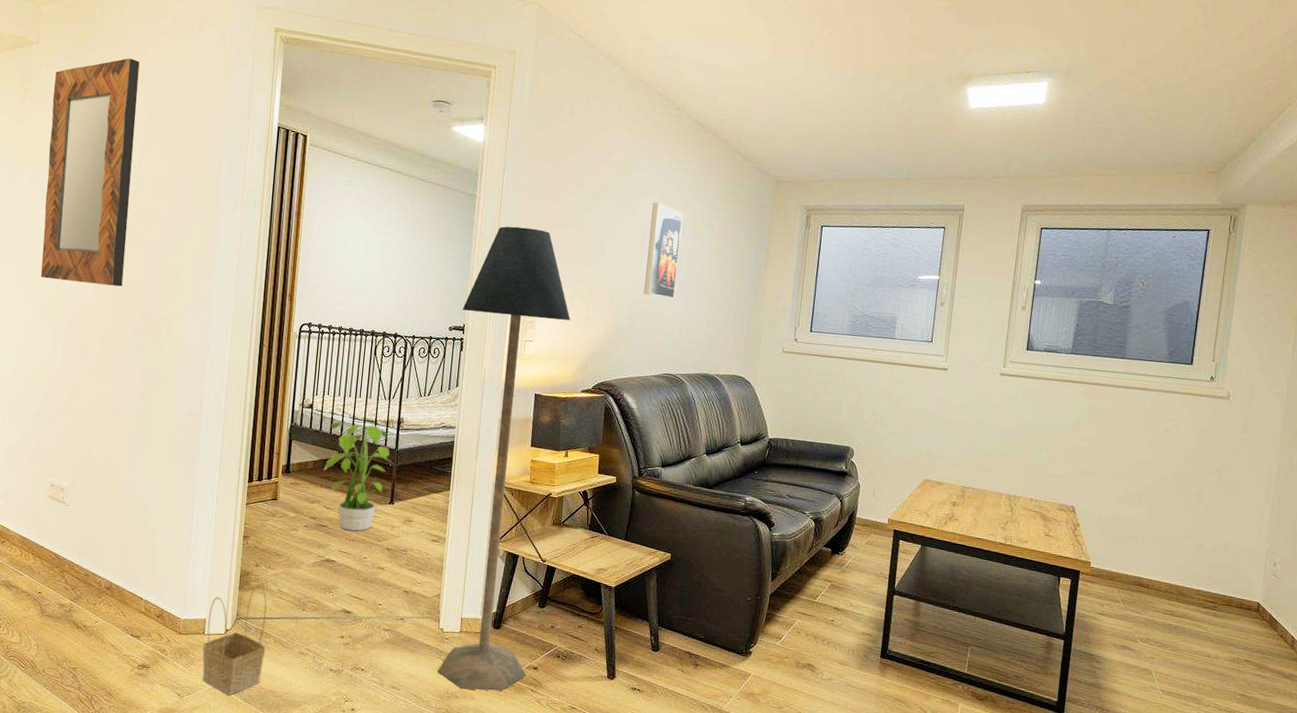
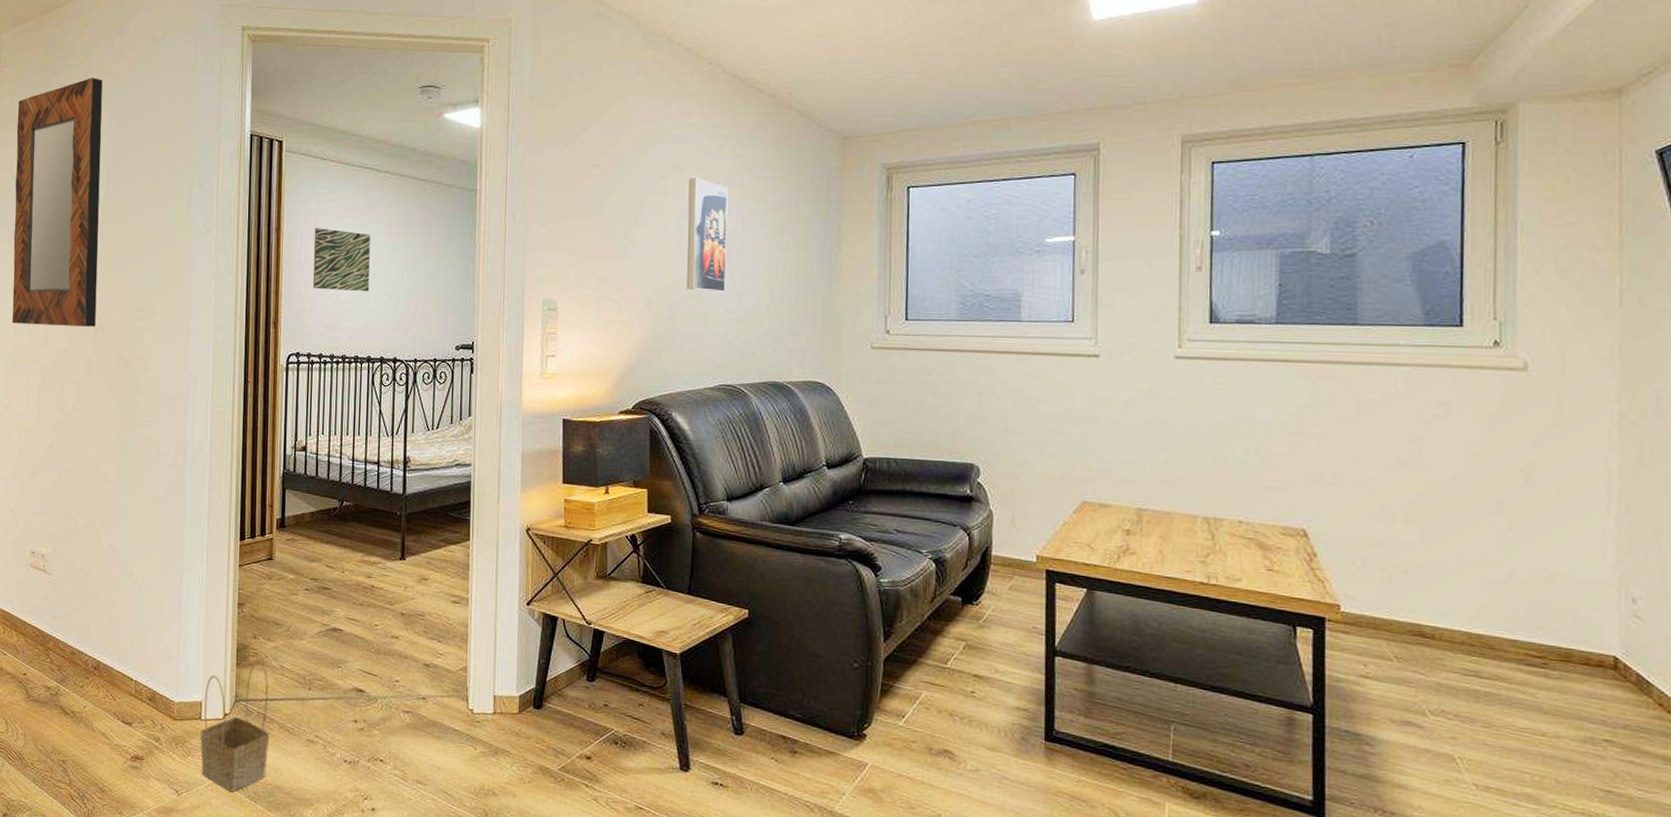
potted plant: present [323,420,393,532] -> none [323,462,402,594]
wall art: none [327,215,381,275] -> present [313,228,371,292]
floor lamp: present [437,226,570,691] -> none [469,222,599,787]

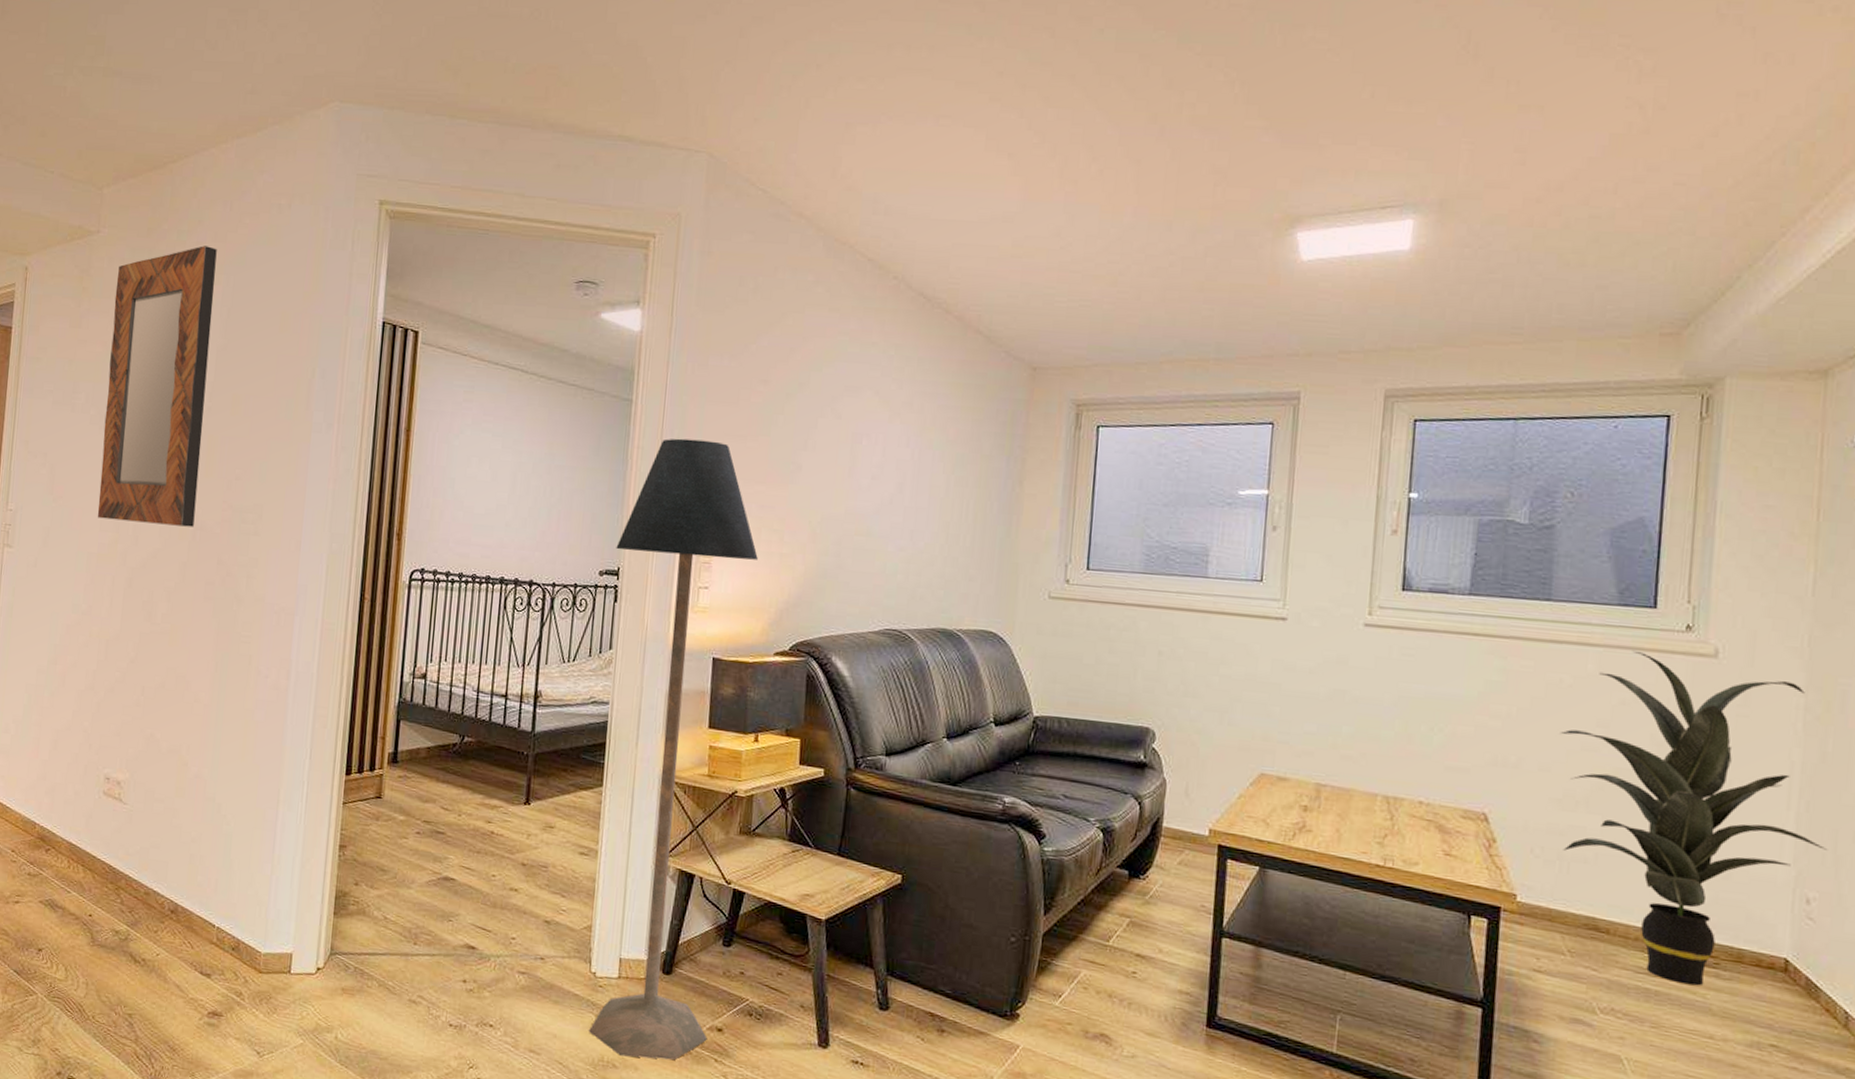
basket: present [200,659,270,792] -> none [287,909,369,1056]
wall art: present [313,228,371,292] -> none [444,430,511,506]
floor lamp: none [469,222,599,787] -> present [589,438,758,1060]
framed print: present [687,178,728,293] -> none [855,401,906,529]
indoor plant: none [1373,369,1651,686] -> present [1560,652,1828,986]

